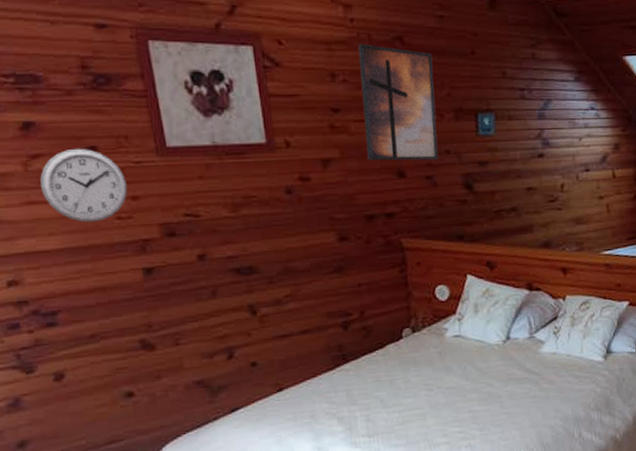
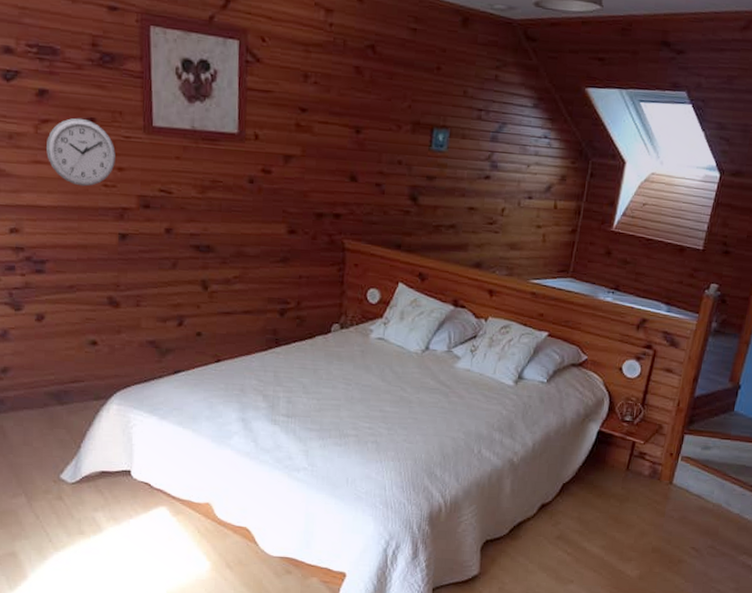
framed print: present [358,43,439,161] -> none [325,48,400,169]

